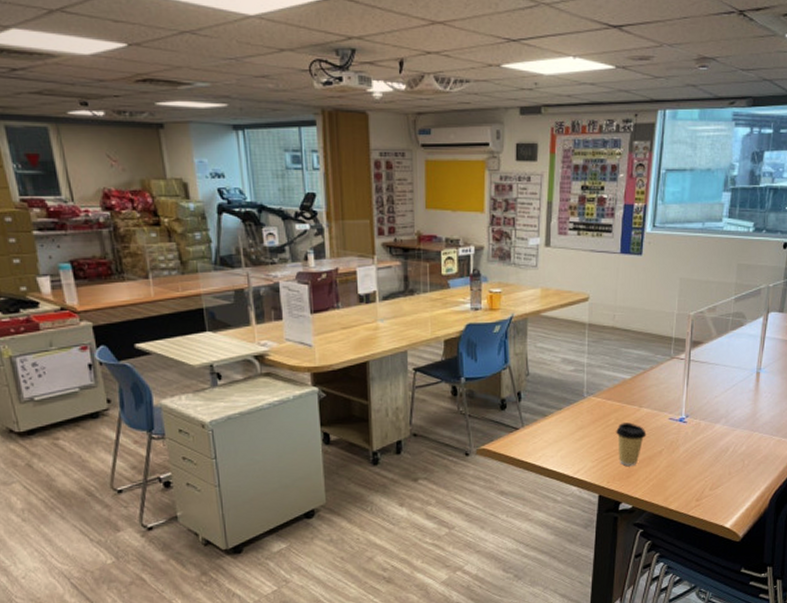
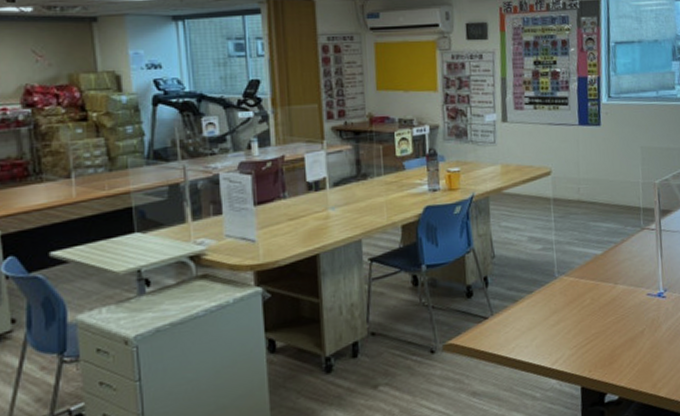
coffee cup: present [616,422,647,467] -> none [593,302,626,352]

